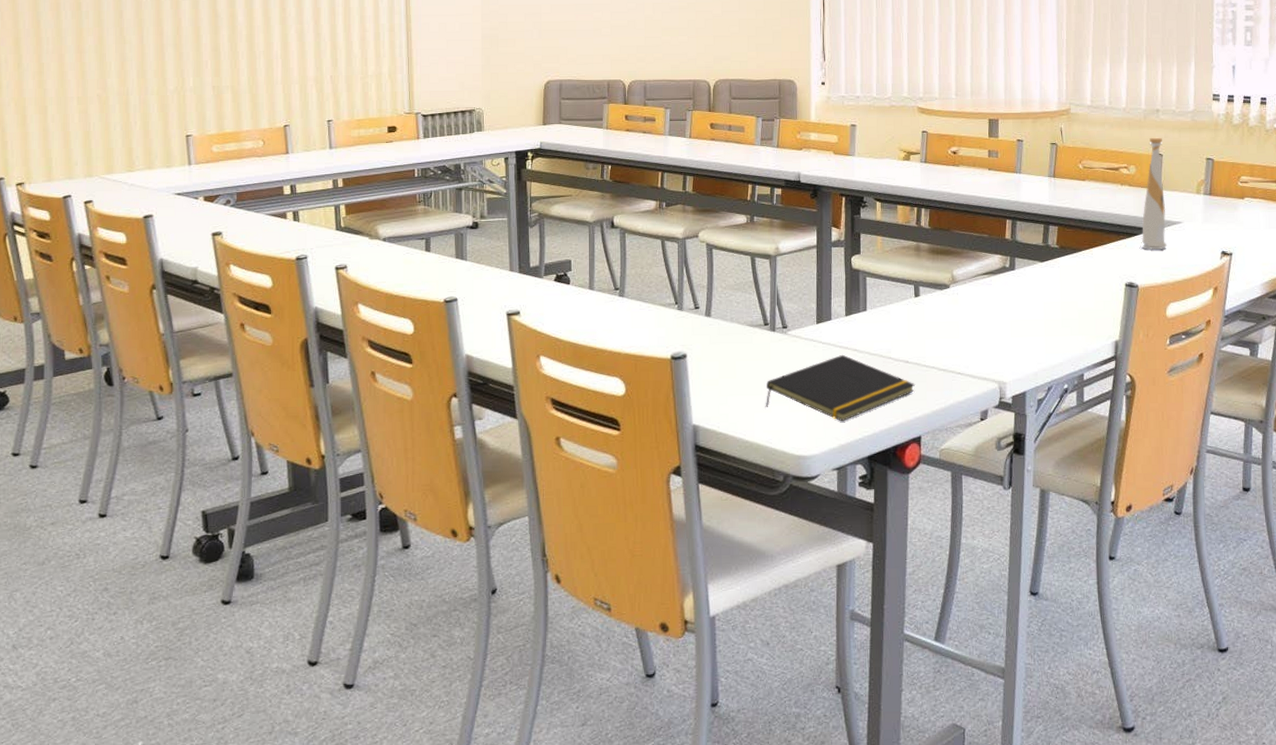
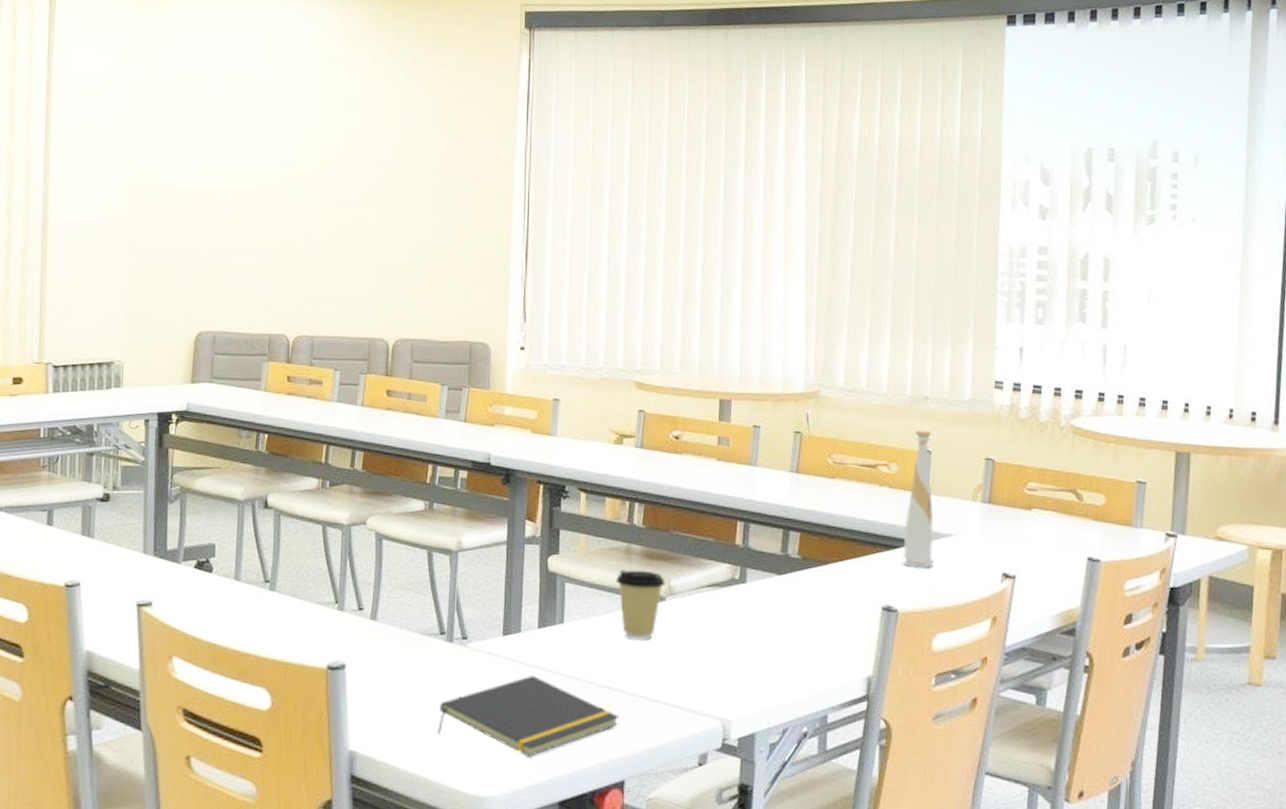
coffee cup: none [908,264,949,321] -> present [616,569,665,640]

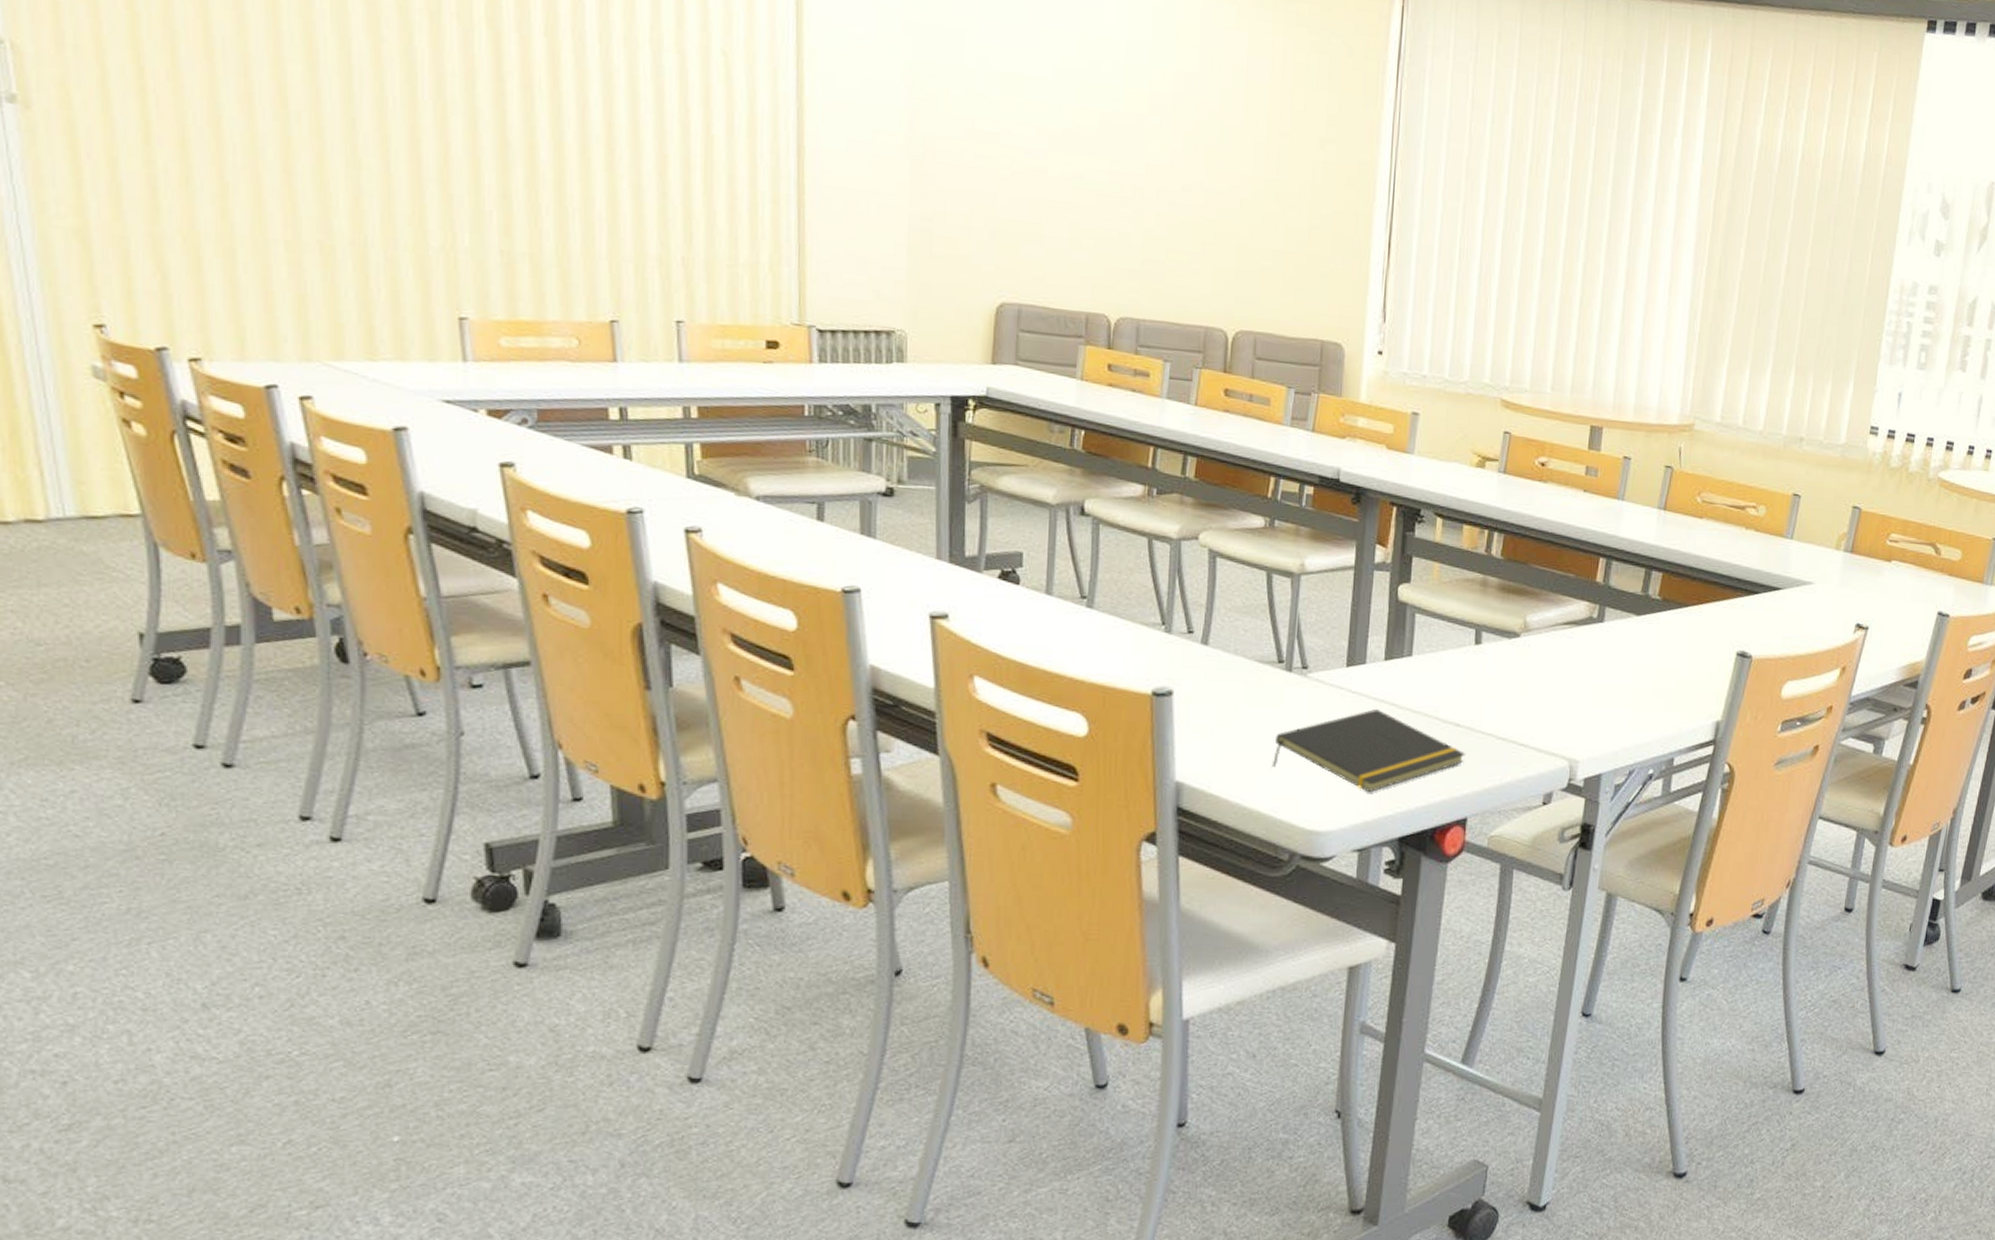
coffee cup: present [616,569,665,640] -> none [1470,602,1521,677]
bottle: present [901,430,935,567] -> none [1760,472,1804,614]

